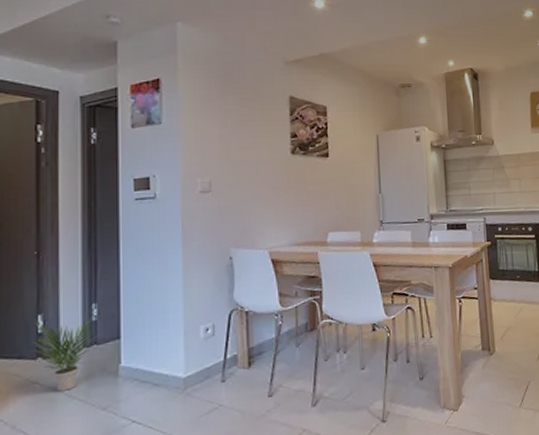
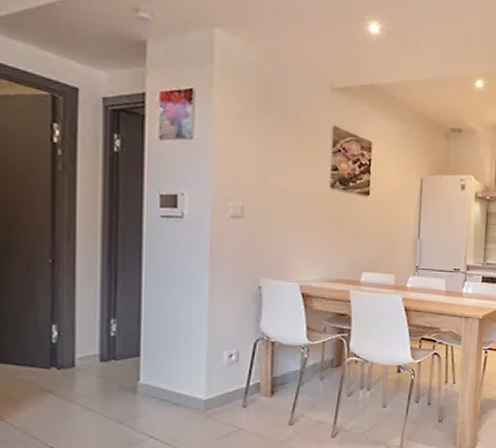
potted plant: present [26,314,98,392] -> none [39,329,117,402]

